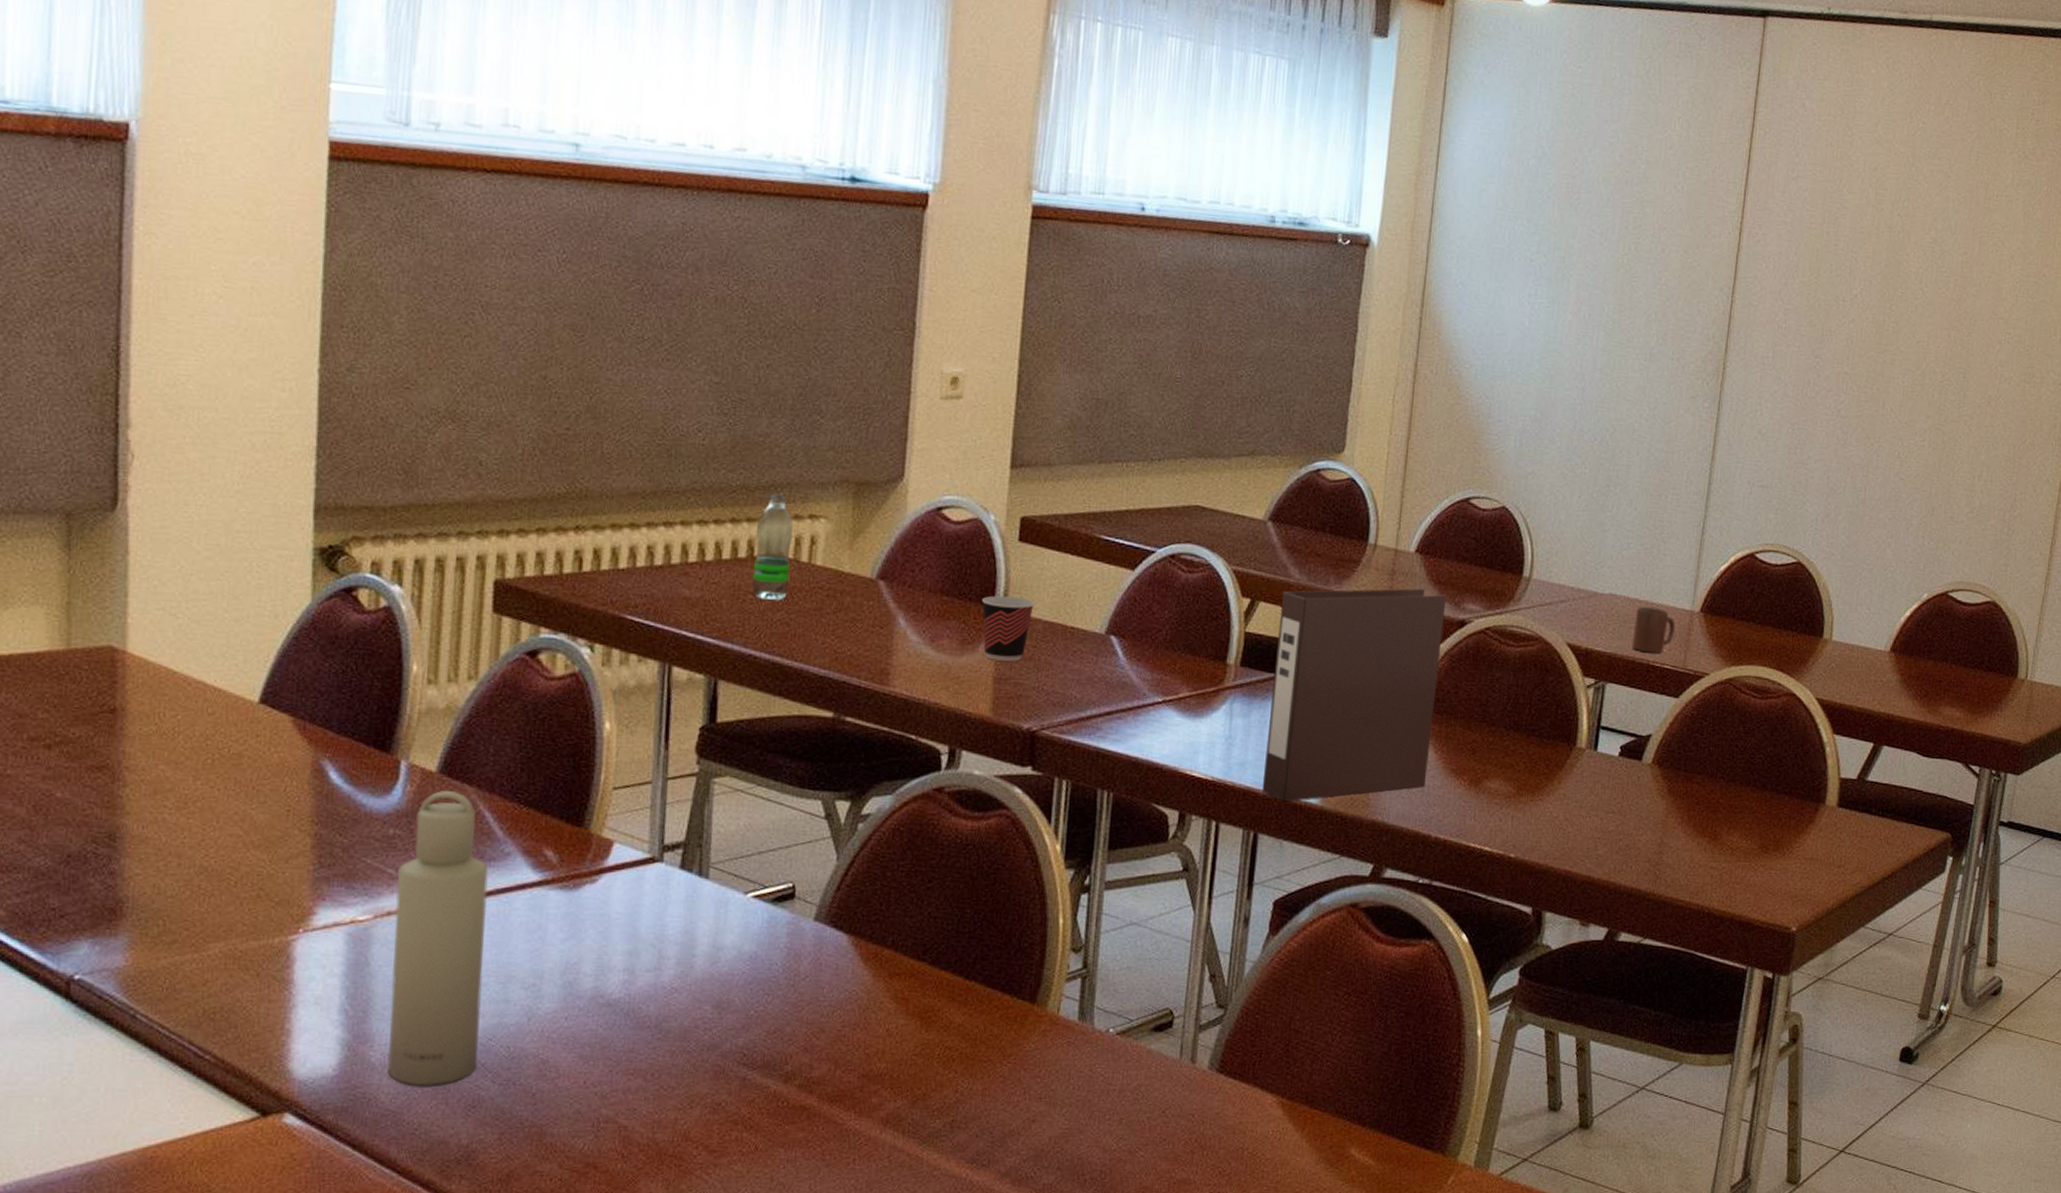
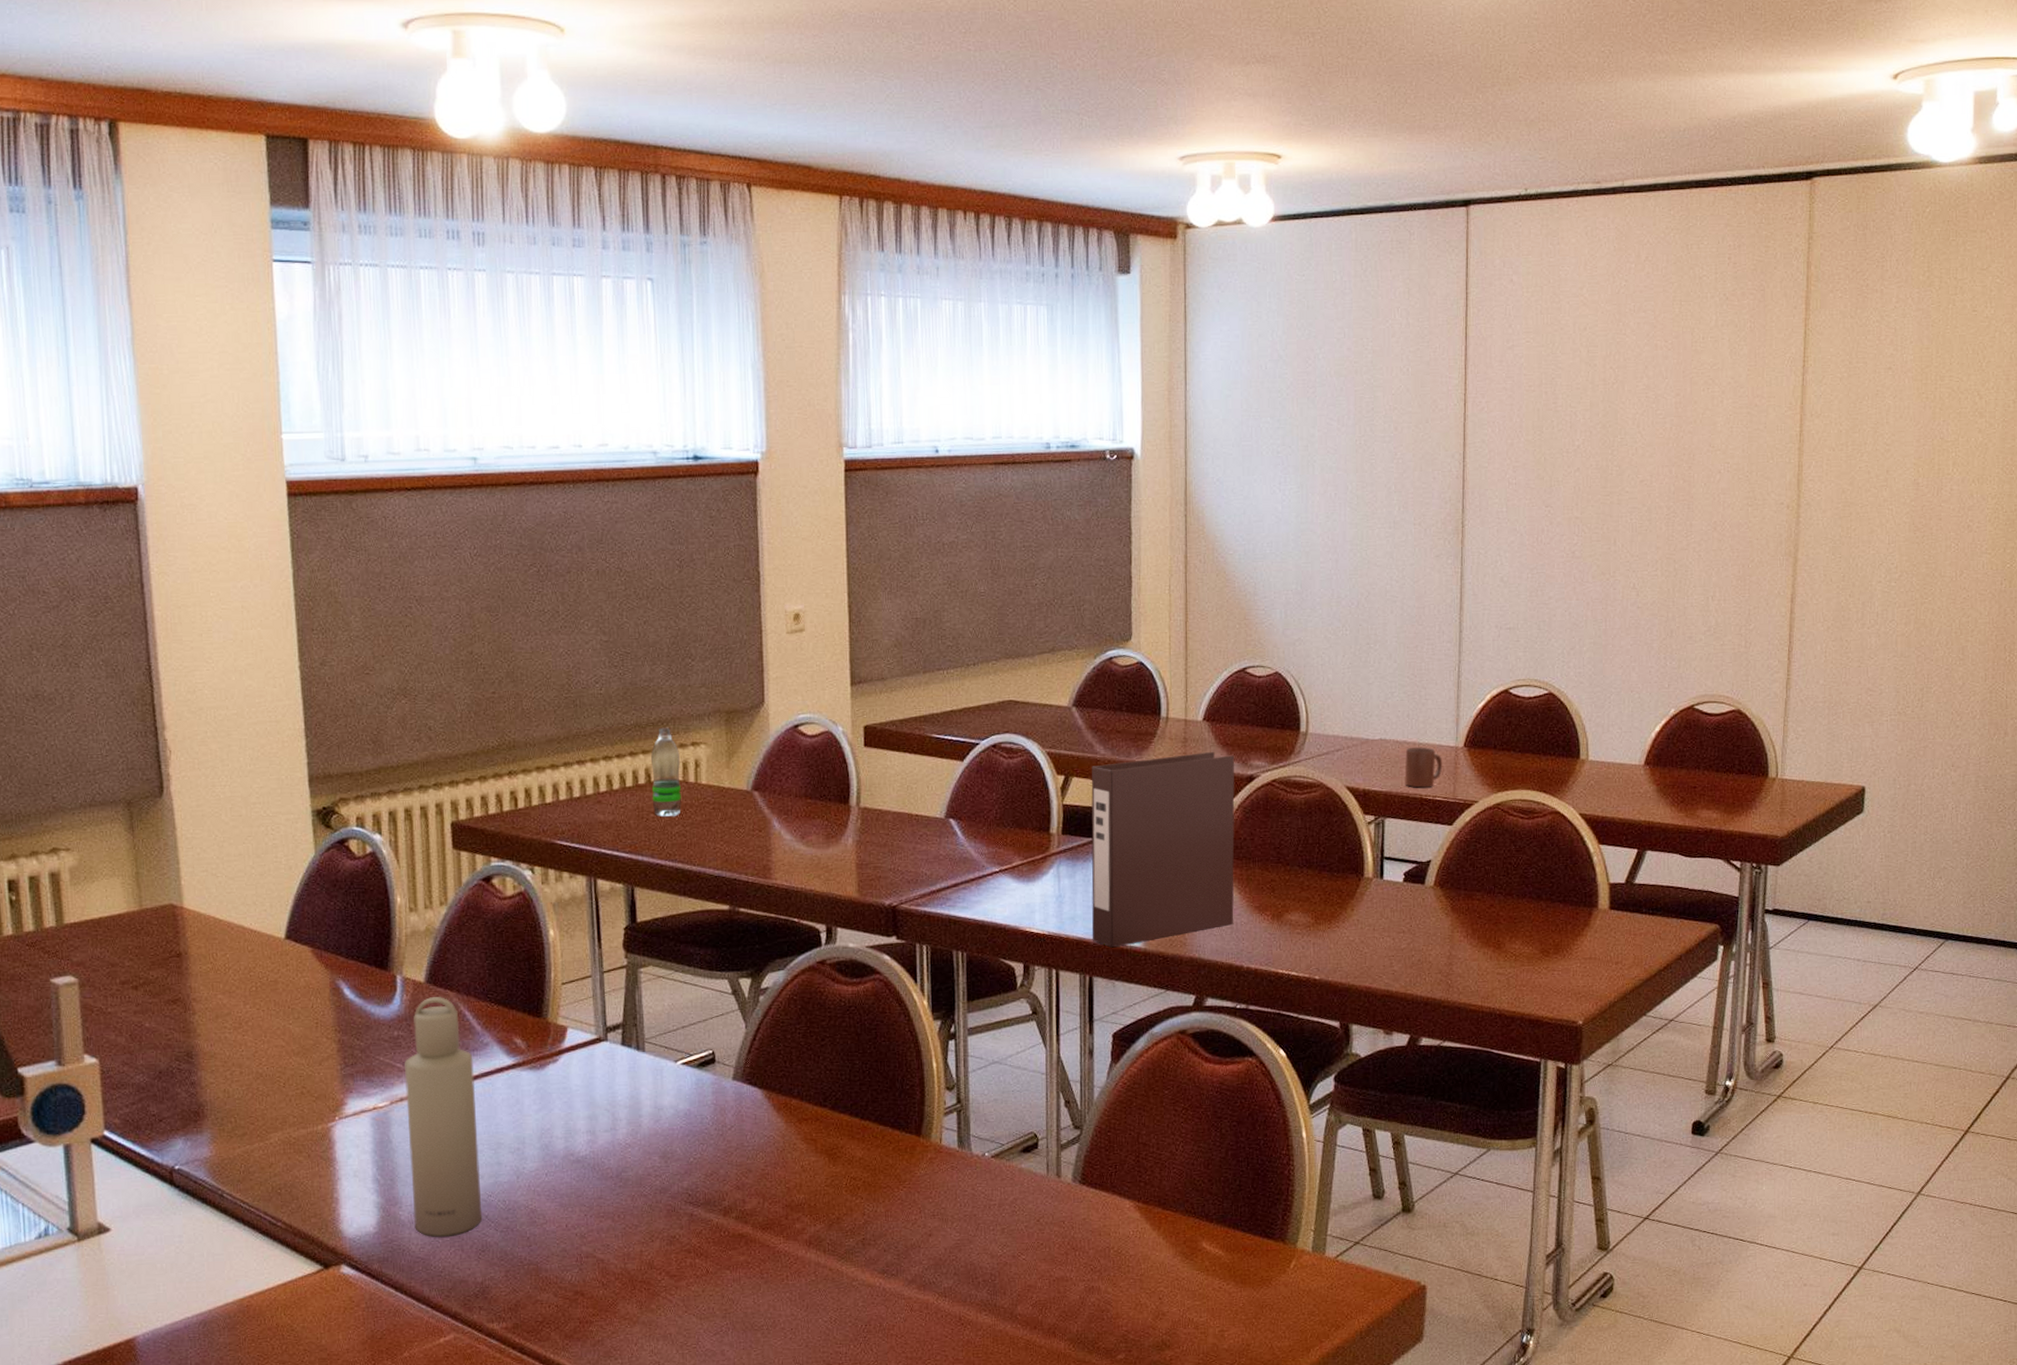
cup: present [982,595,1035,662] -> none [840,794,883,849]

